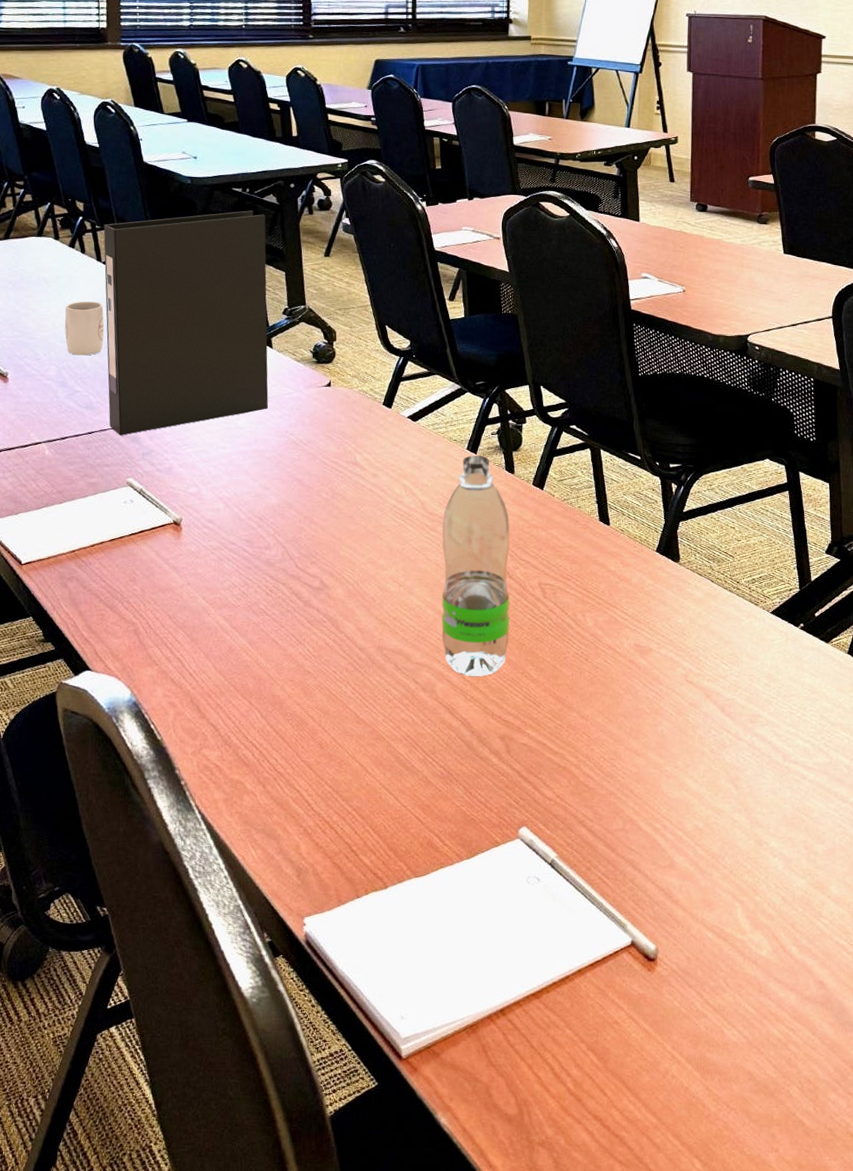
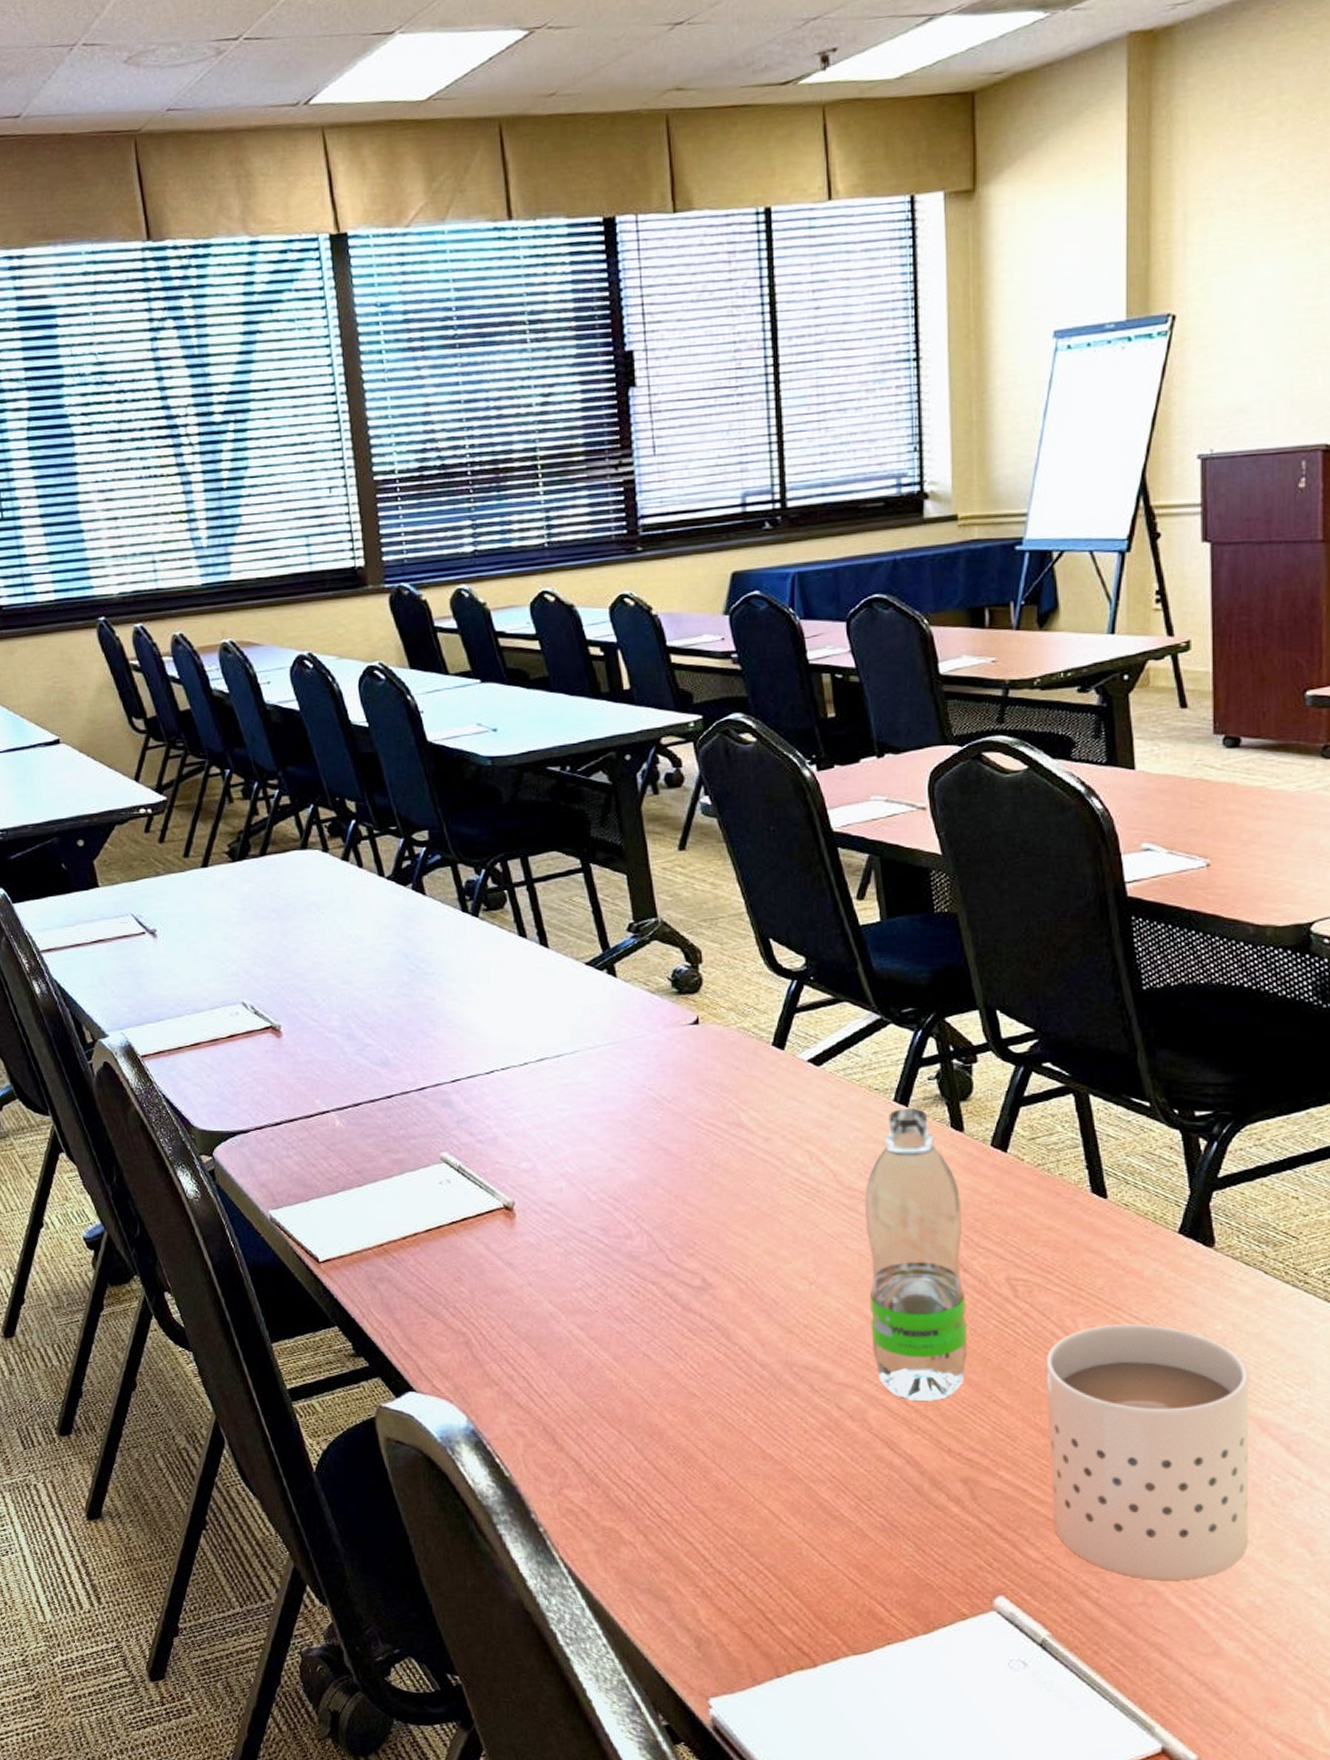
mug: present [64,301,105,356] -> none [344,929,396,999]
binder: present [103,210,269,435] -> none [383,795,616,1098]
mug: none [562,618,699,812] -> present [1046,1324,1249,1581]

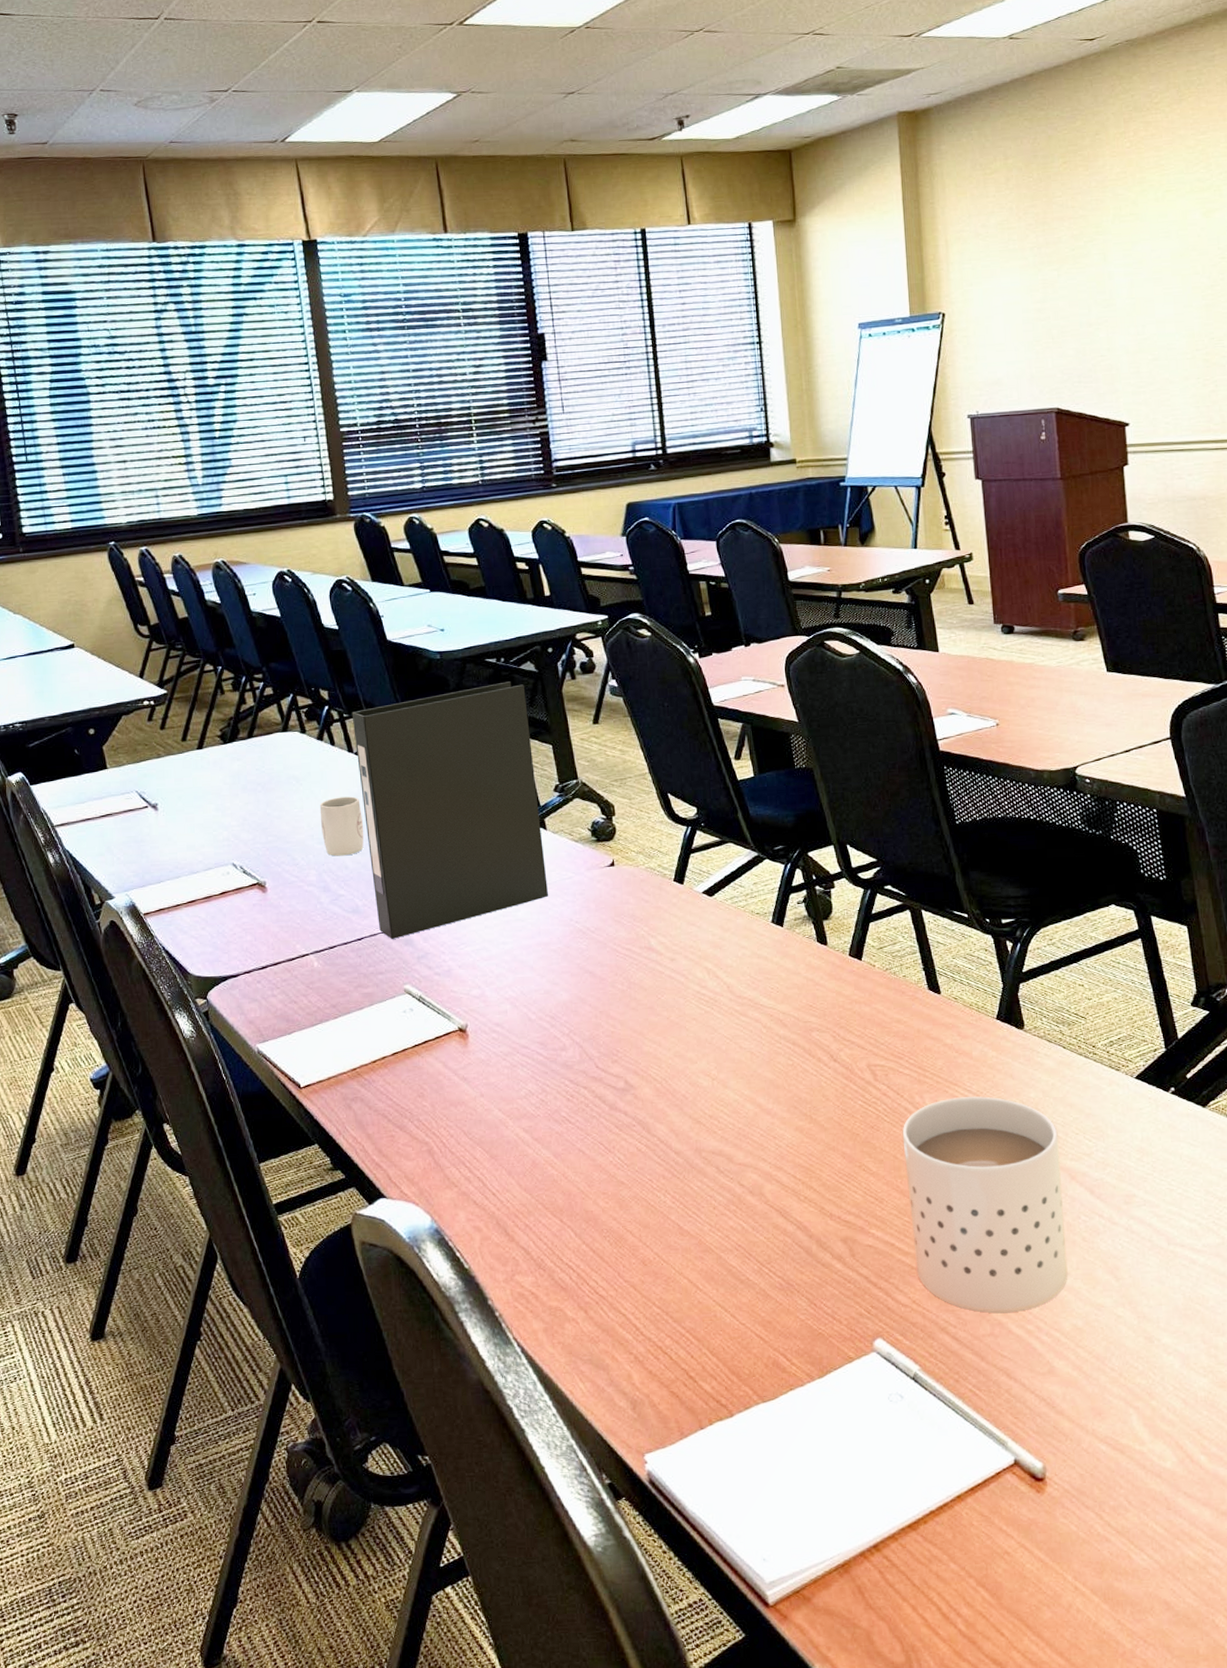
mug: none [344,929,396,999] -> present [319,796,364,857]
binder: none [383,795,616,1098] -> present [351,681,548,939]
bottle: present [864,1109,968,1401] -> none [752,928,841,1174]

